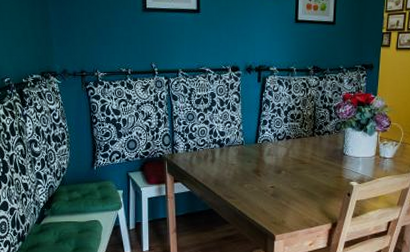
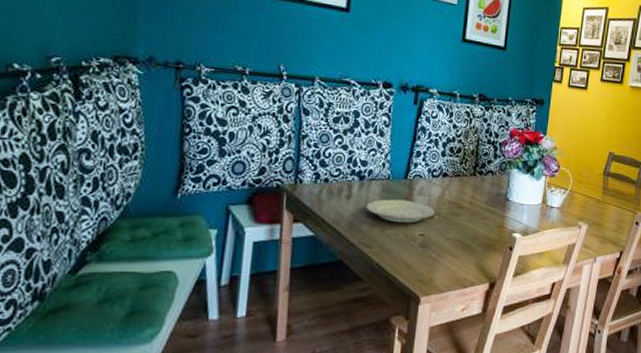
plate: none [226,160,283,179] -> present [365,199,436,223]

